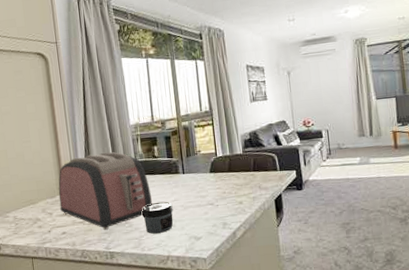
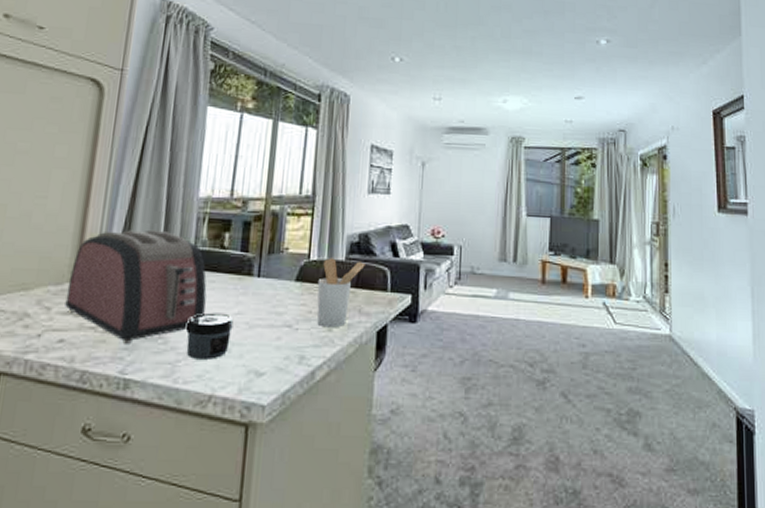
utensil holder: none [225,152,258,202] -> present [317,258,365,328]

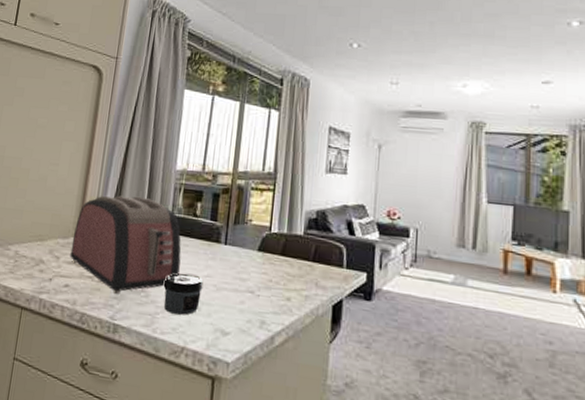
utensil holder: present [317,258,365,328] -> none [276,231,322,298]

